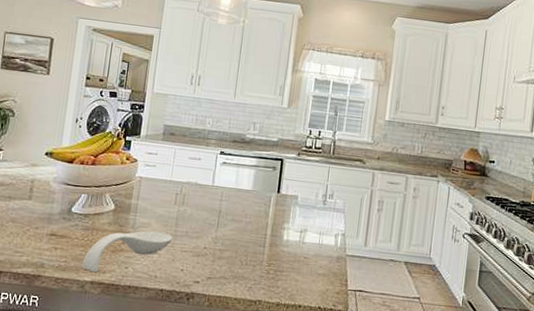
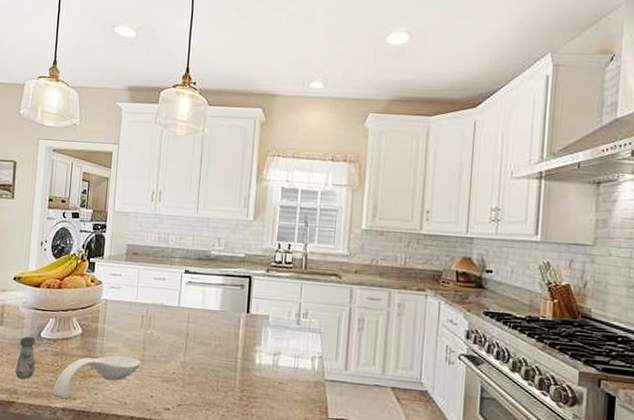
salt shaker: none [42,211,66,254] -> present [14,336,36,380]

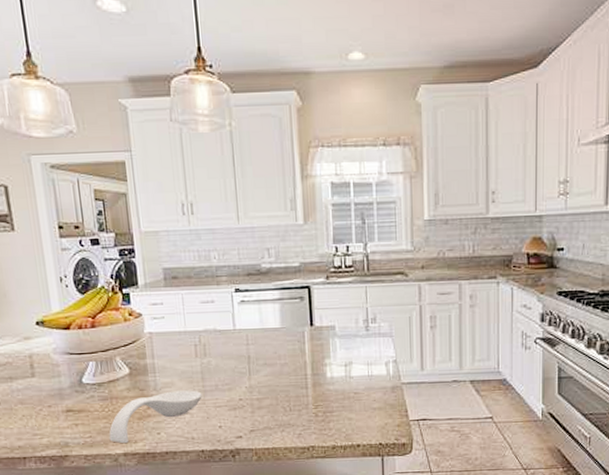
salt shaker: present [14,336,36,380] -> none [60,384,84,431]

